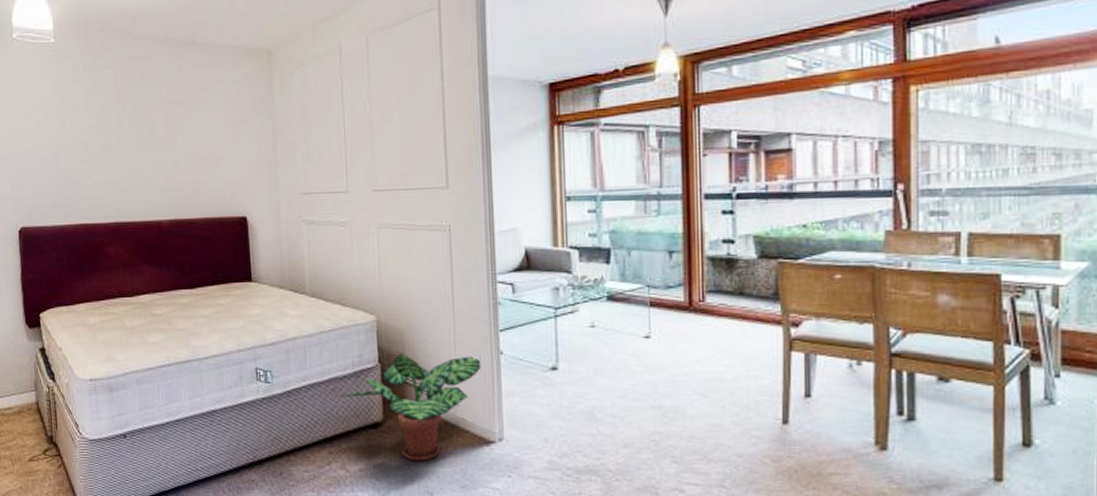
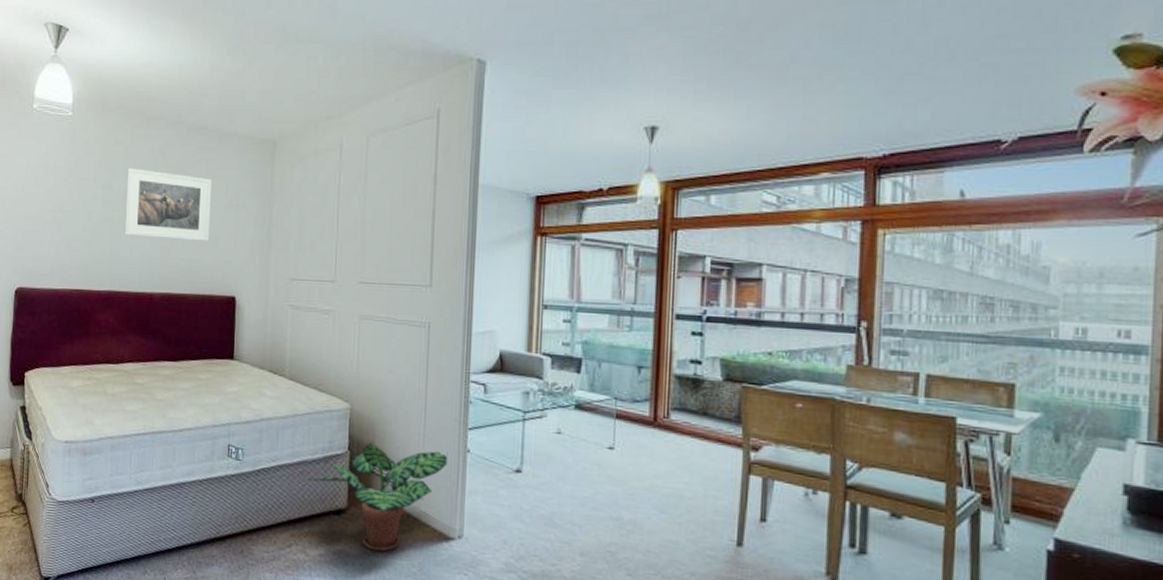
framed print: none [119,92,212,164] -> present [124,168,211,241]

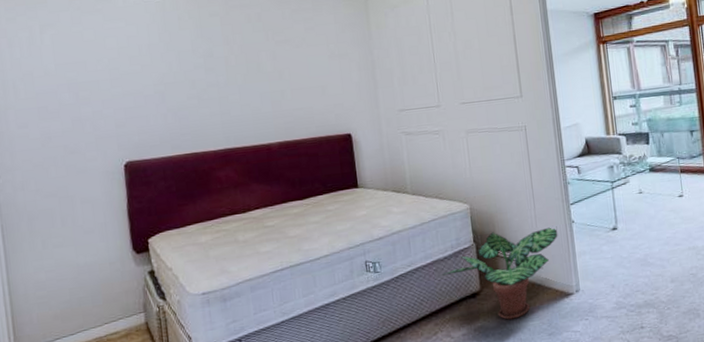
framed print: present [124,168,211,241] -> none [226,35,318,97]

